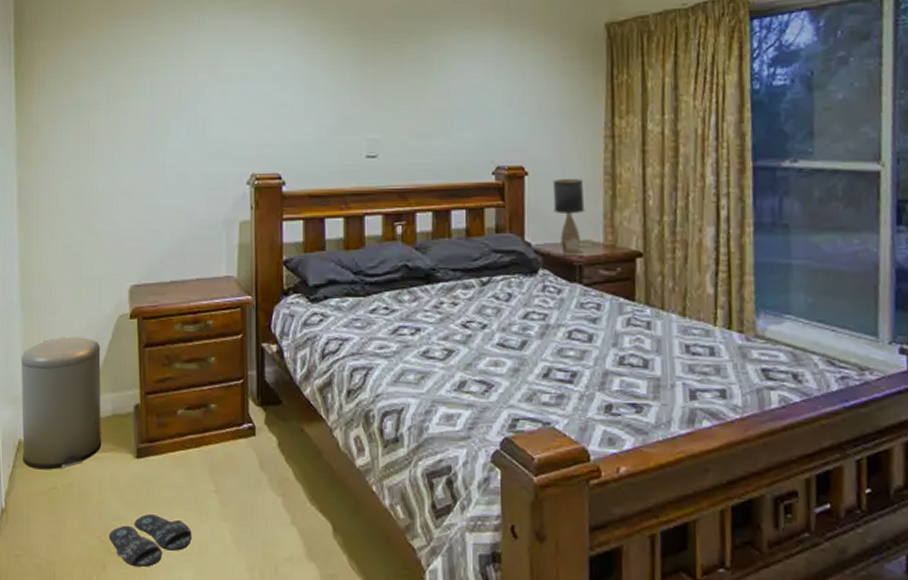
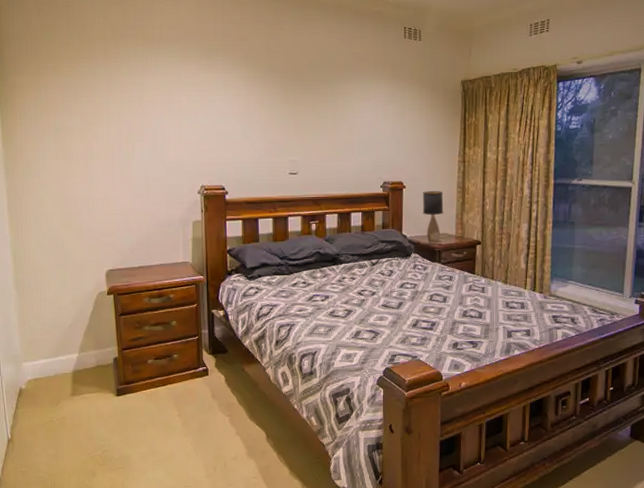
pedal bin: present [20,337,102,470] -> none [17,310,89,409]
slippers: present [108,513,192,567] -> none [97,434,162,472]

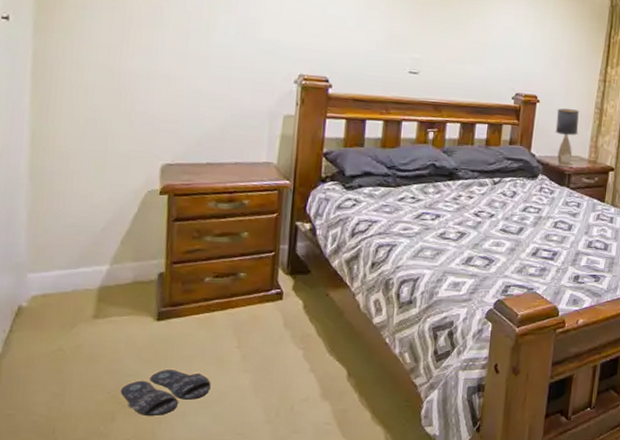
slippers: none [97,434,162,472] -> present [120,368,211,415]

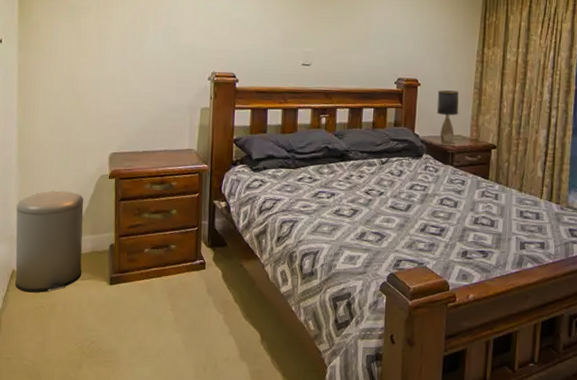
pedal bin: none [22,208,125,333] -> present [15,190,84,293]
slippers: present [120,368,211,415] -> none [84,326,152,366]

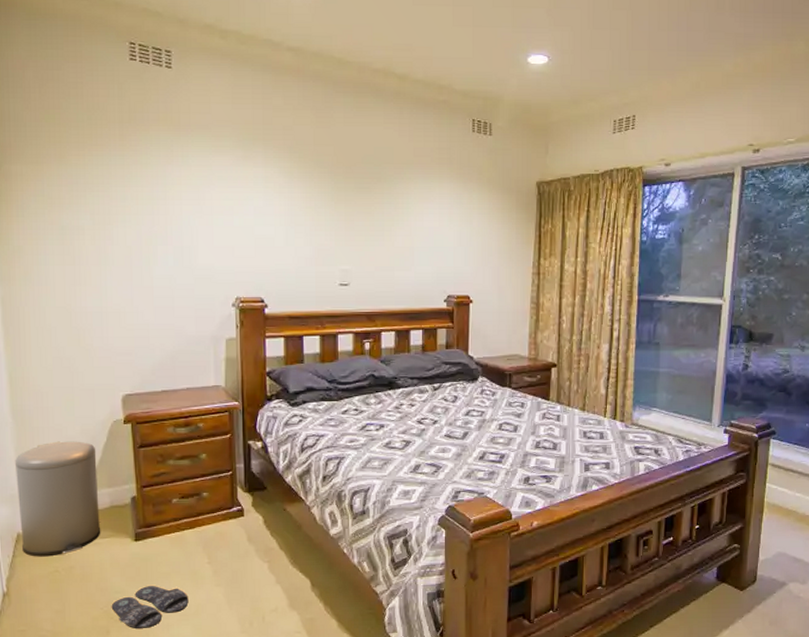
slippers: none [84,326,152,366] -> present [111,585,189,628]
table lamp: present [437,90,459,147] -> none [491,307,515,367]

